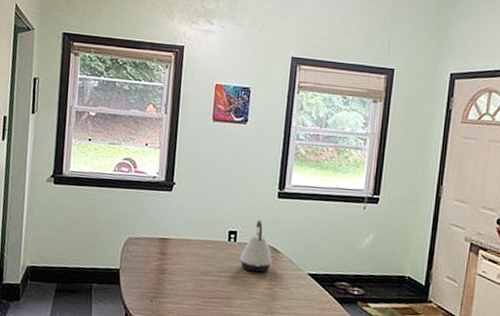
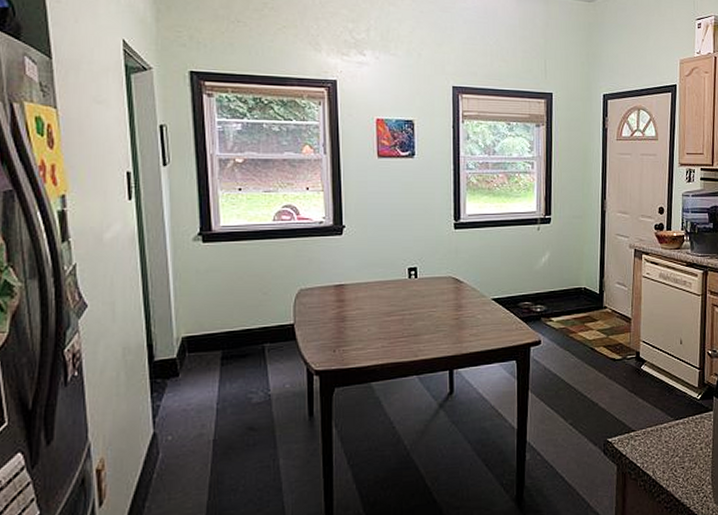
kettle: present [240,220,272,273] -> none [423,253,455,305]

